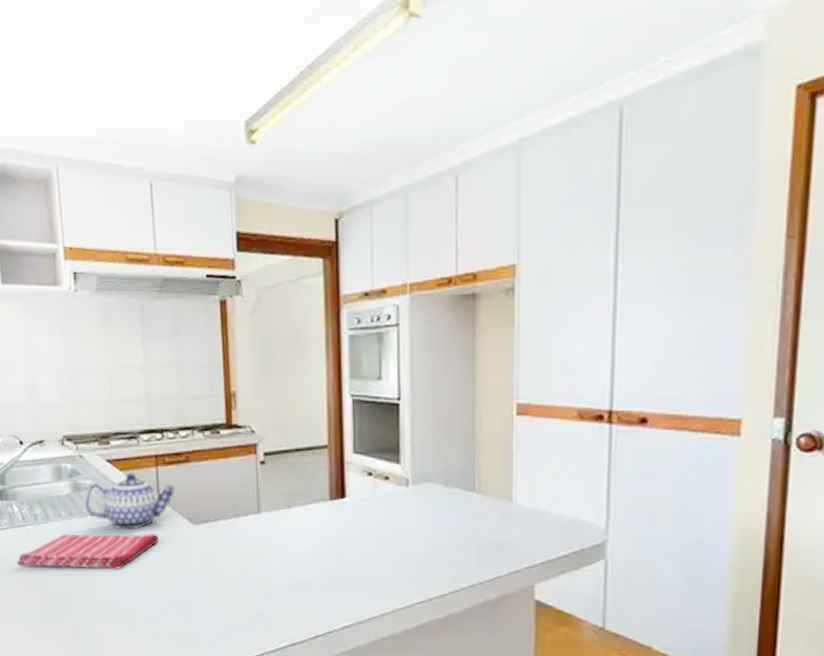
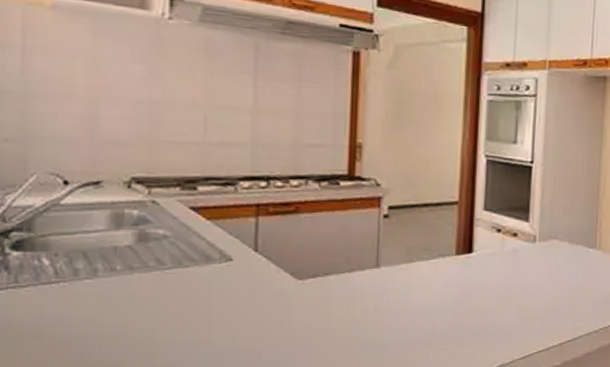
dish towel: present [16,533,160,569] -> none [37,290,252,333]
teapot: present [85,473,175,530] -> none [153,222,278,286]

